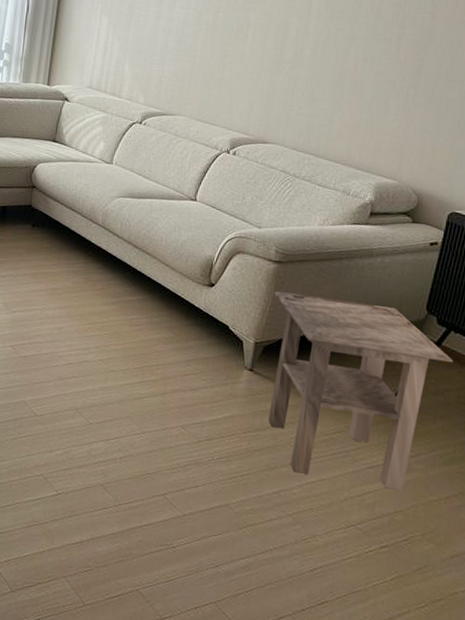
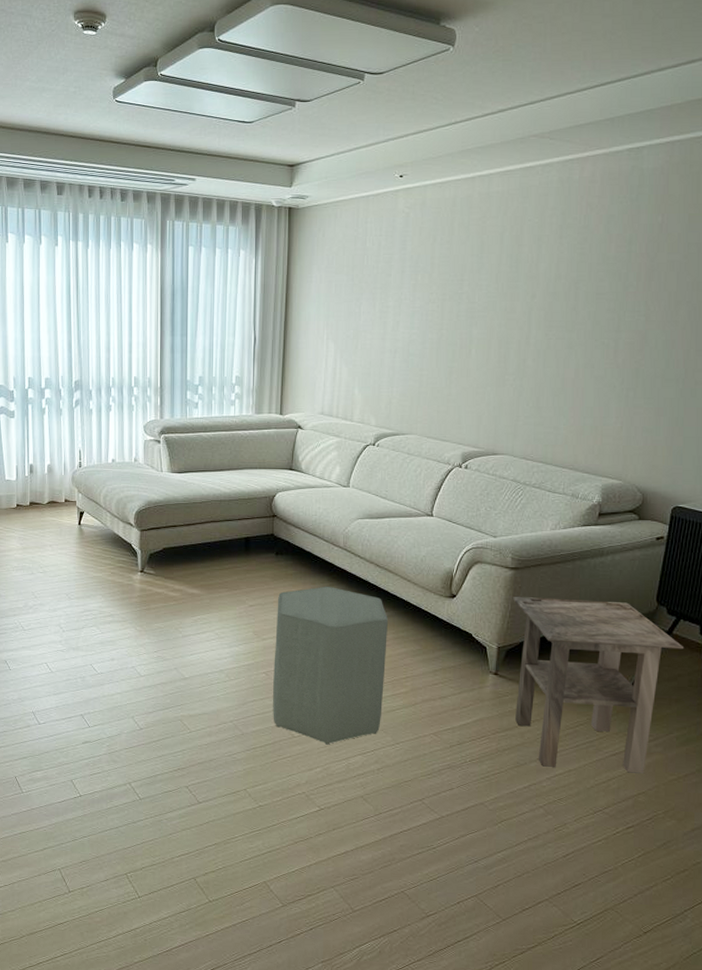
ottoman: none [16,263,143,427] -> present [273,587,389,745]

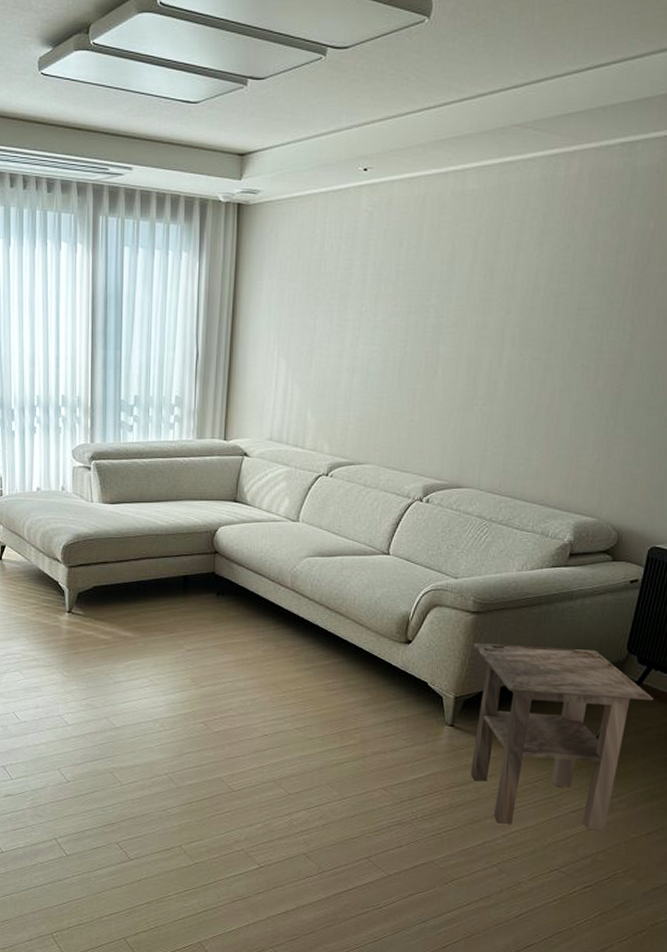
ottoman: present [273,587,389,745] -> none [211,630,338,800]

